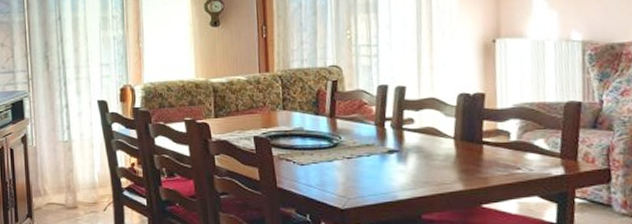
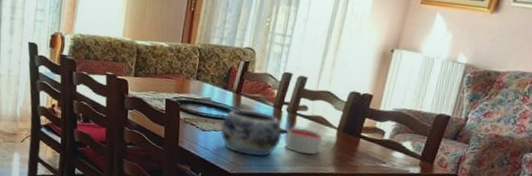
decorative bowl: none [320,133,392,185] -> present [220,108,283,157]
candle: none [397,144,440,174] -> present [285,127,322,155]

